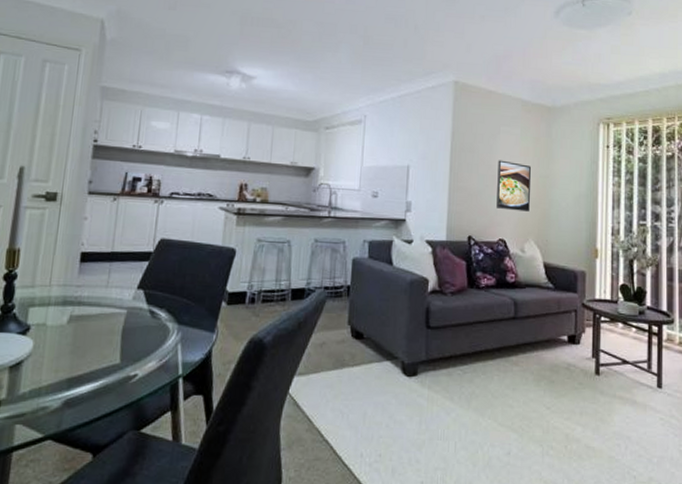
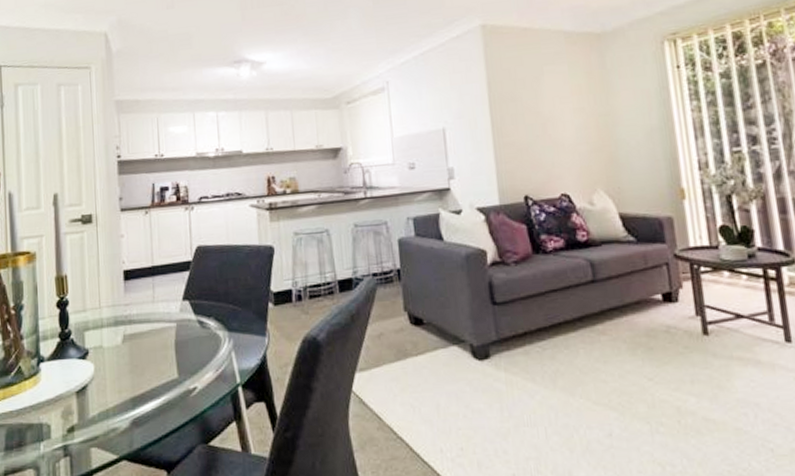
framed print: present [496,160,531,212] -> none [546,104,593,160]

